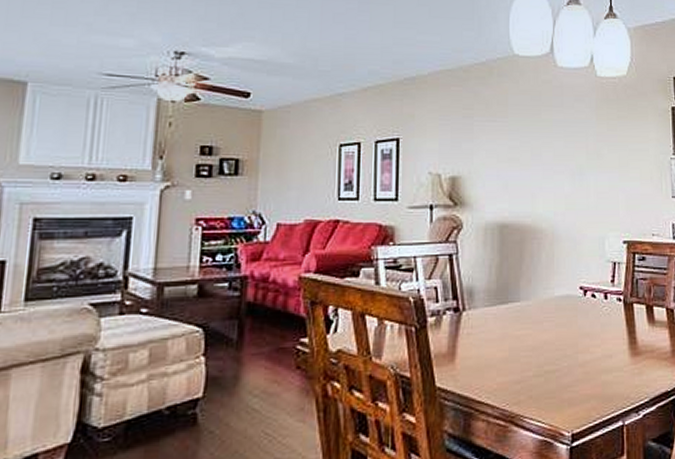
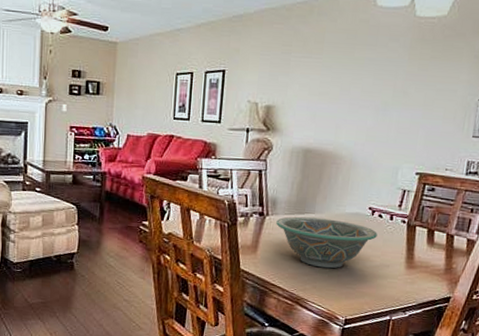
decorative bowl: none [476,306,593,370] -> present [276,216,377,269]

